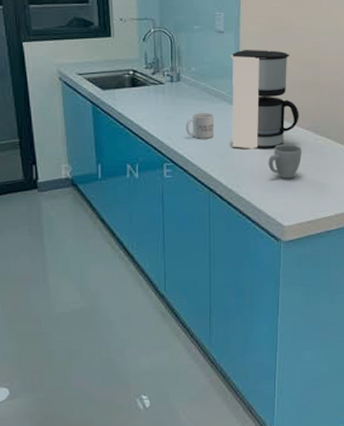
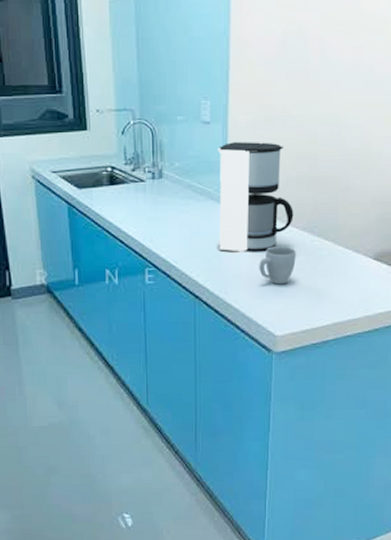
mug: present [185,112,215,139] -> none [168,212,200,241]

